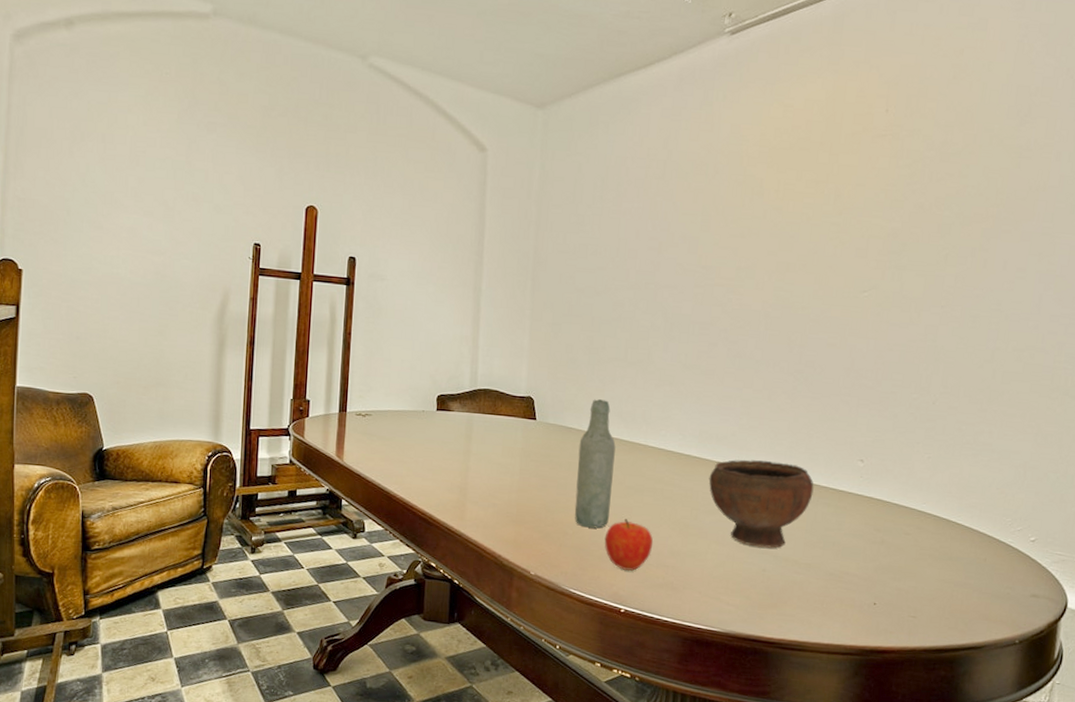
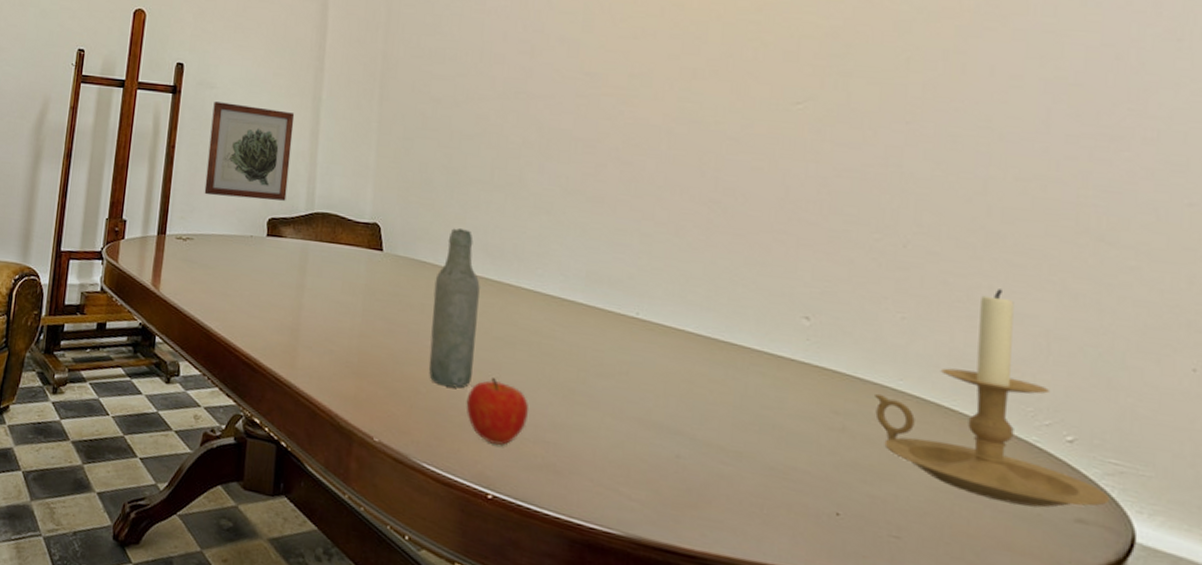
wall art: none [379,292,458,380] -> present [204,101,295,201]
bowl: present [708,459,814,548] -> none [599,309,742,428]
candle holder: none [905,433,1054,589] -> present [875,289,1110,508]

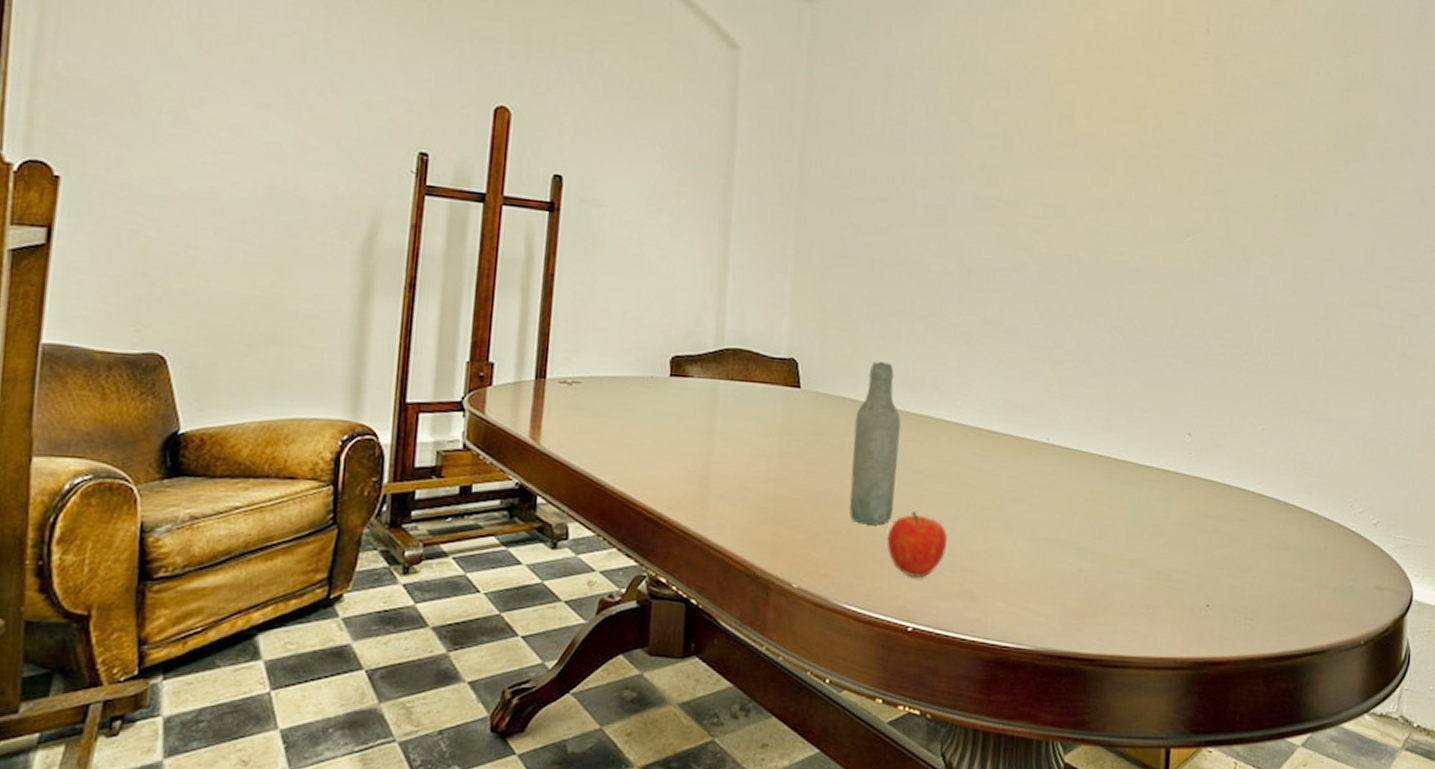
wall art: present [204,101,295,201] -> none [593,222,700,336]
candle holder: present [875,289,1110,508] -> none [1239,400,1399,581]

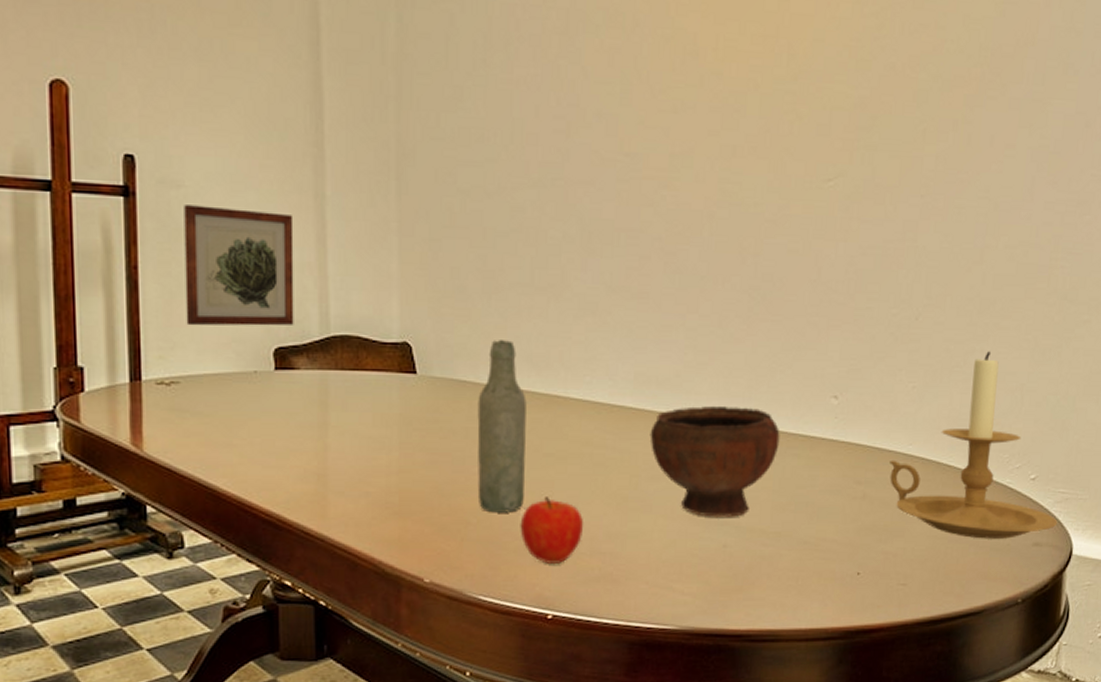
wall art: none [593,222,700,336] -> present [184,205,294,326]
bowl: none [1013,434,1137,543] -> present [649,406,780,517]
candle holder: none [1239,400,1399,581] -> present [890,351,1058,539]

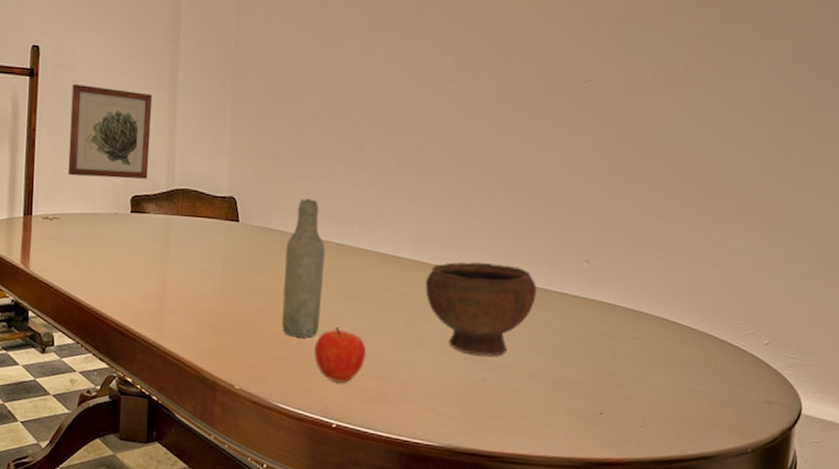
candle holder: present [890,351,1058,539] -> none [633,230,788,395]

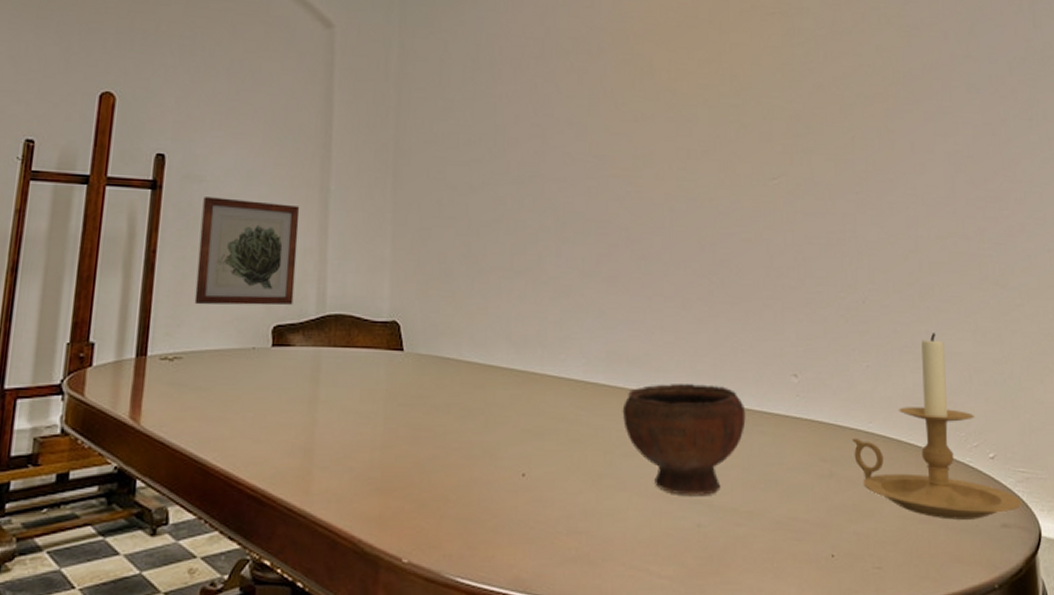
bottle: present [281,199,325,338] -> none [457,319,506,490]
fruit: present [314,327,367,384] -> none [498,473,561,545]
candle holder: none [633,230,788,395] -> present [852,333,1022,520]

